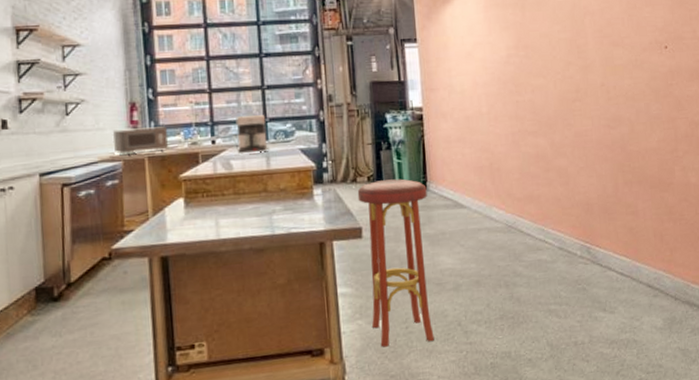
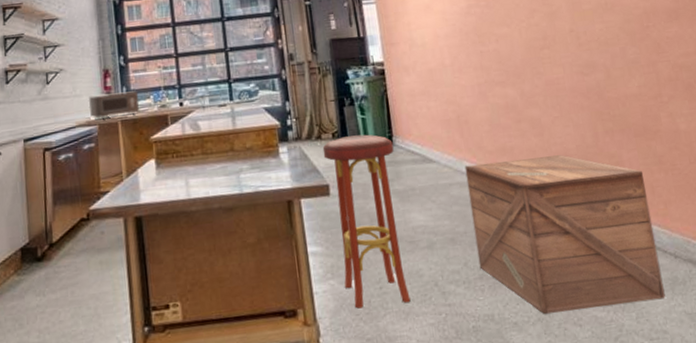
coffee maker: present [236,114,268,154] -> none [201,75,233,115]
crate: none [493,203,664,351] -> present [464,155,666,314]

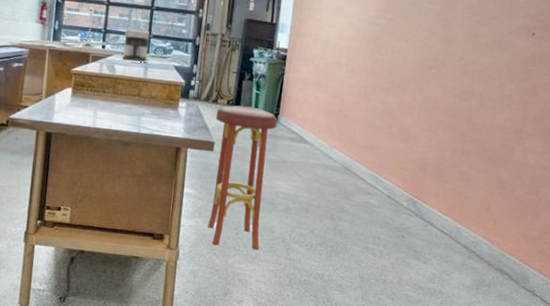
microwave: present [88,91,139,119] -> none [23,22,68,47]
coffee maker: none [201,75,233,115] -> present [122,28,150,63]
crate: present [464,155,666,314] -> none [323,152,485,294]

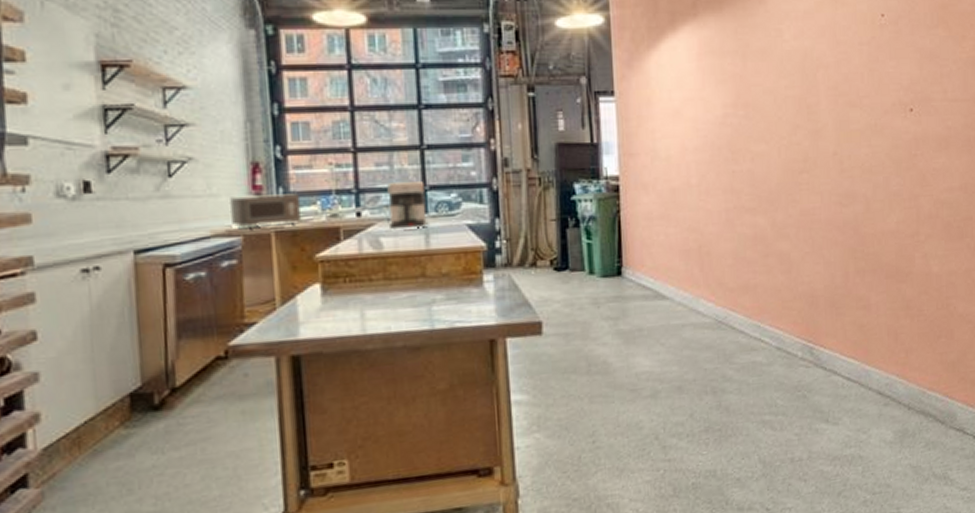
microwave: none [23,22,68,47] -> present [229,193,301,228]
bar stool: present [208,105,278,249] -> none [537,263,626,465]

